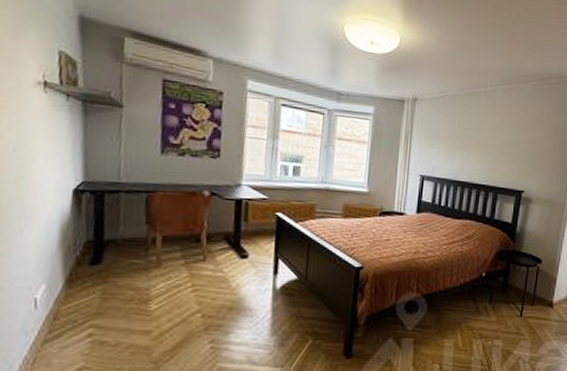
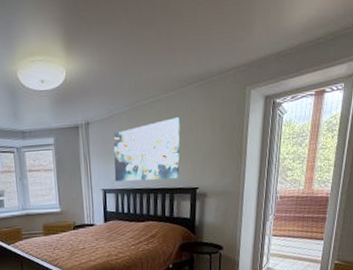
wall art: none [436,111,514,178] -> present [113,116,180,182]

